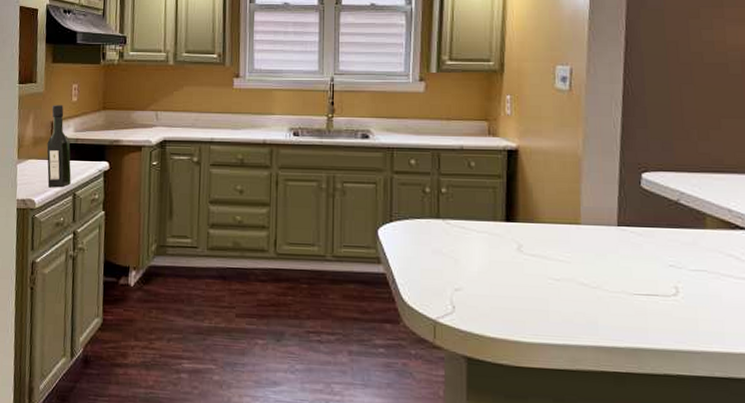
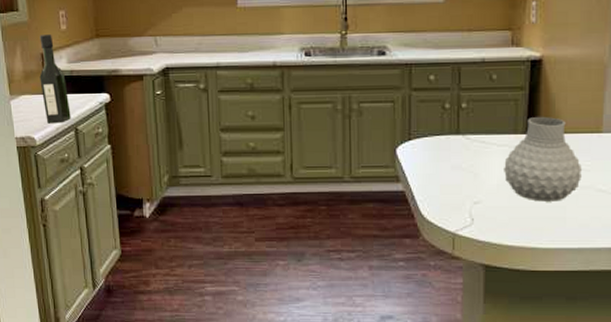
vase: none [484,205,563,293] -> present [504,117,582,202]

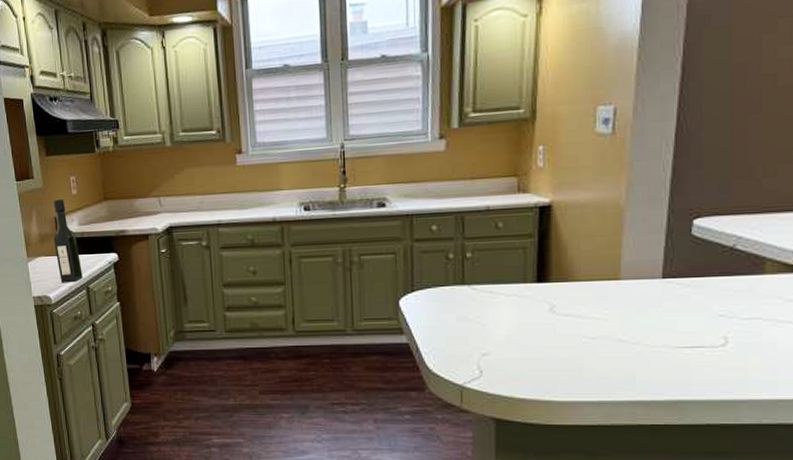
vase: present [504,117,582,202] -> none [513,264,599,353]

